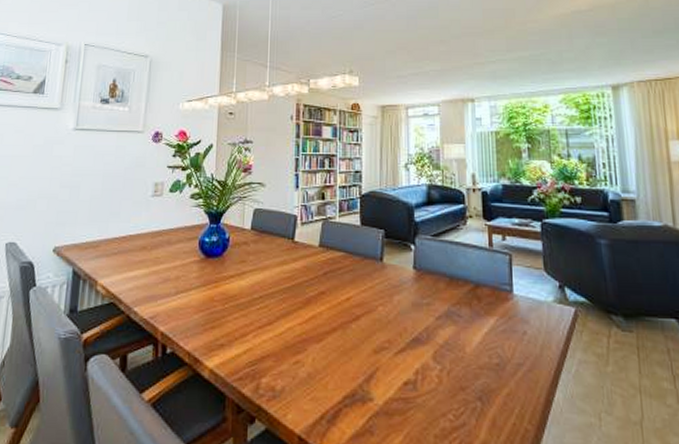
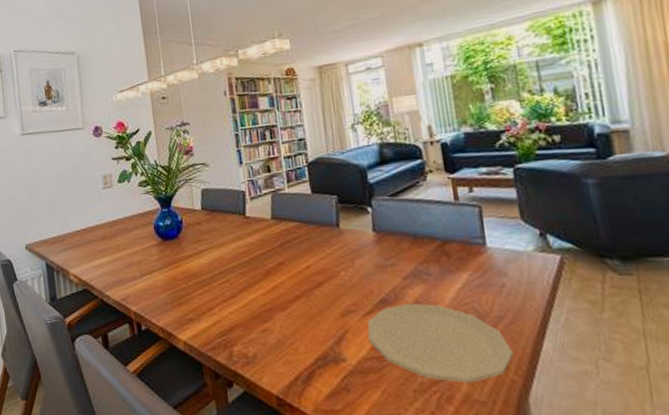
plate: none [397,344,529,431] -> present [367,303,513,383]

